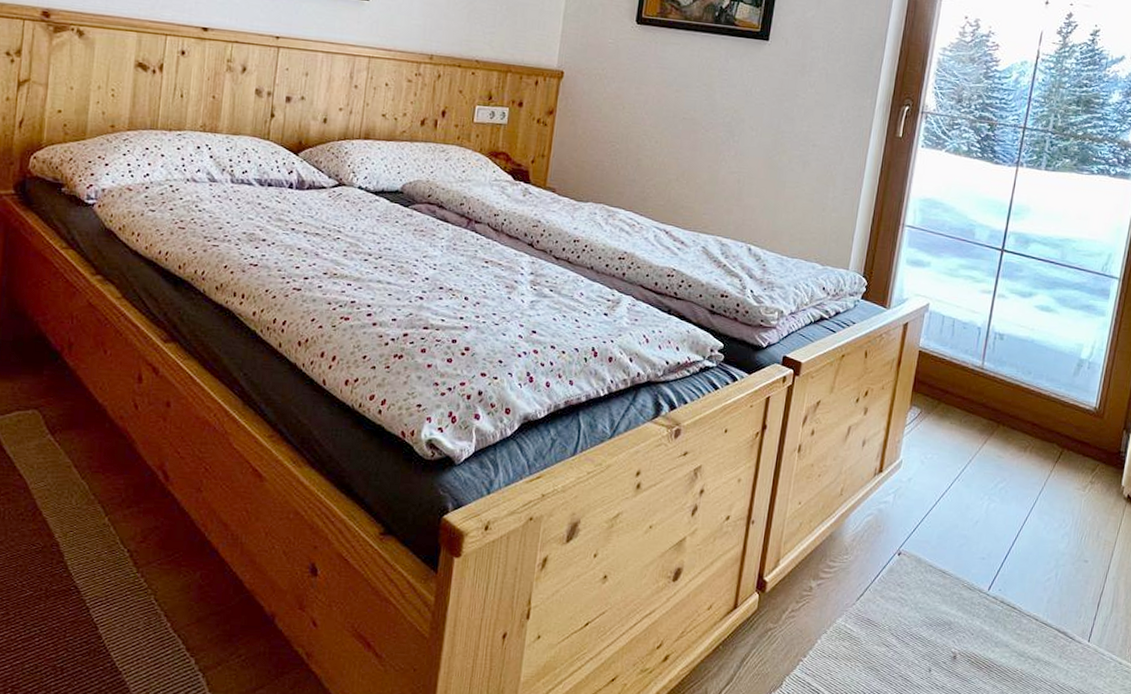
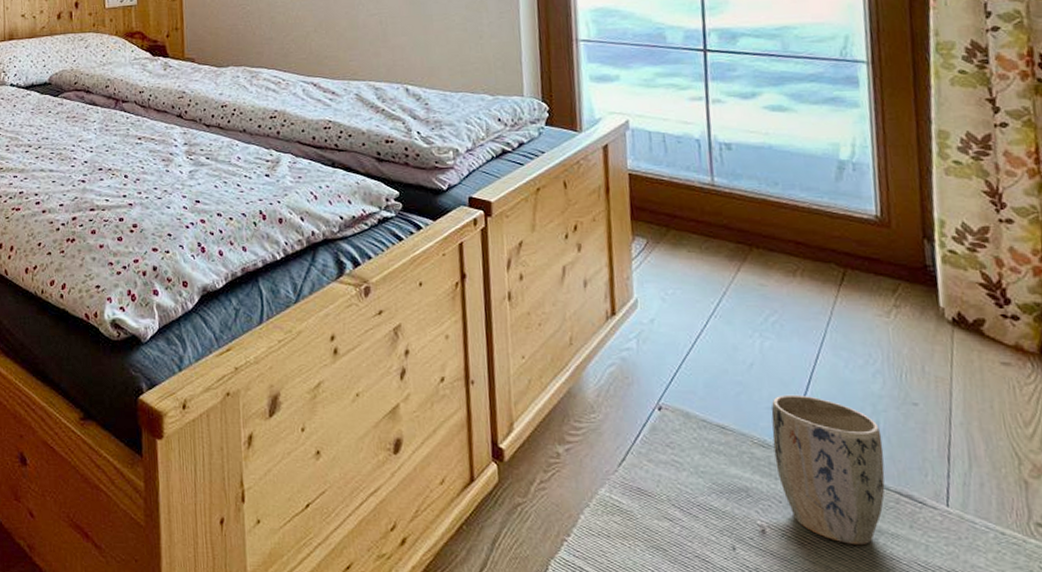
plant pot: none [975,548,1057,670] -> present [771,394,885,546]

